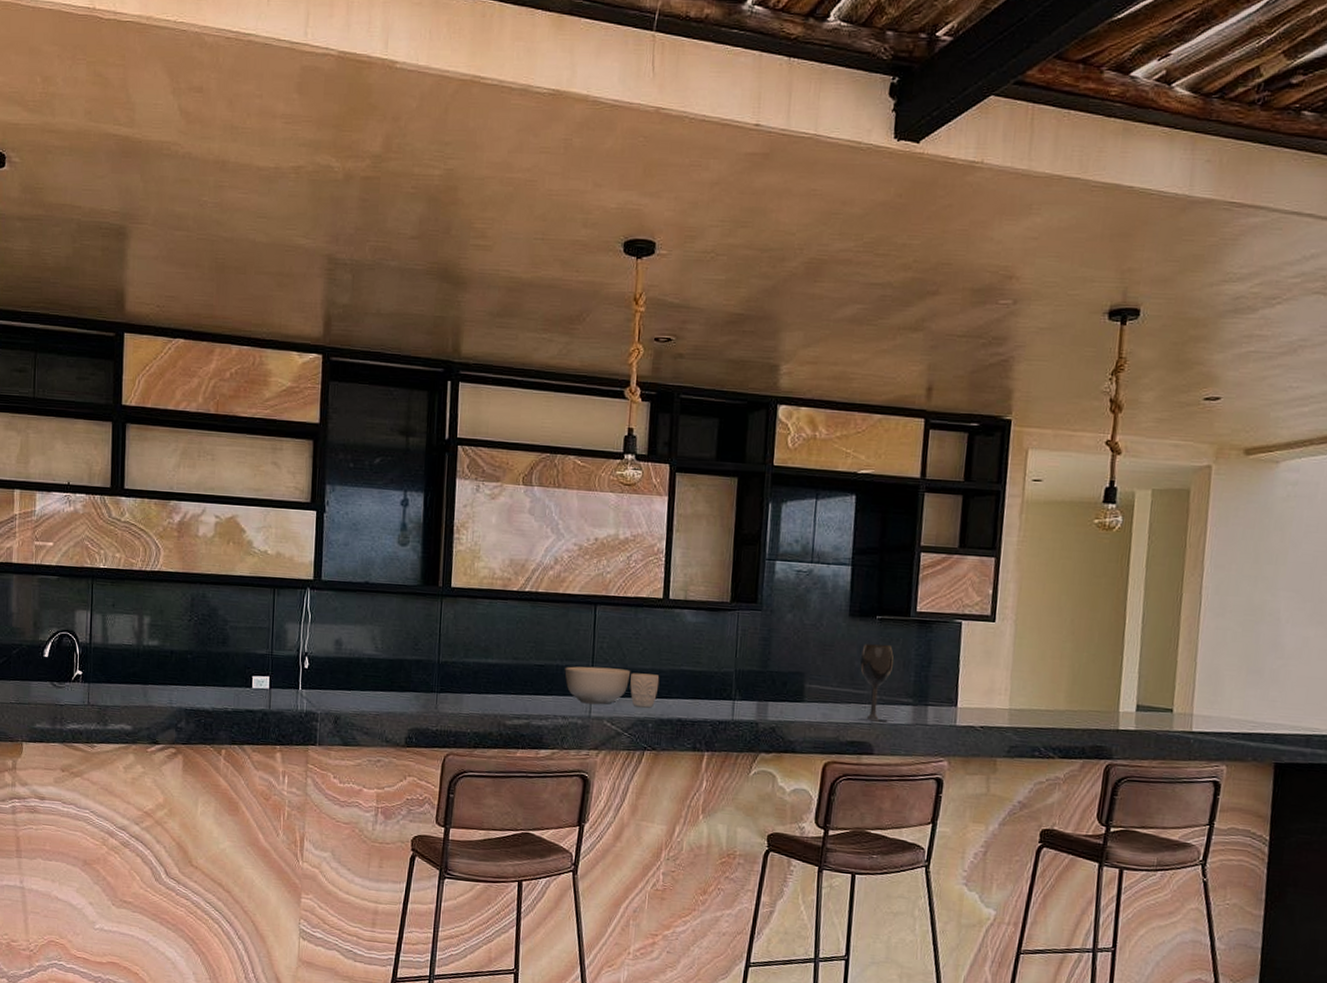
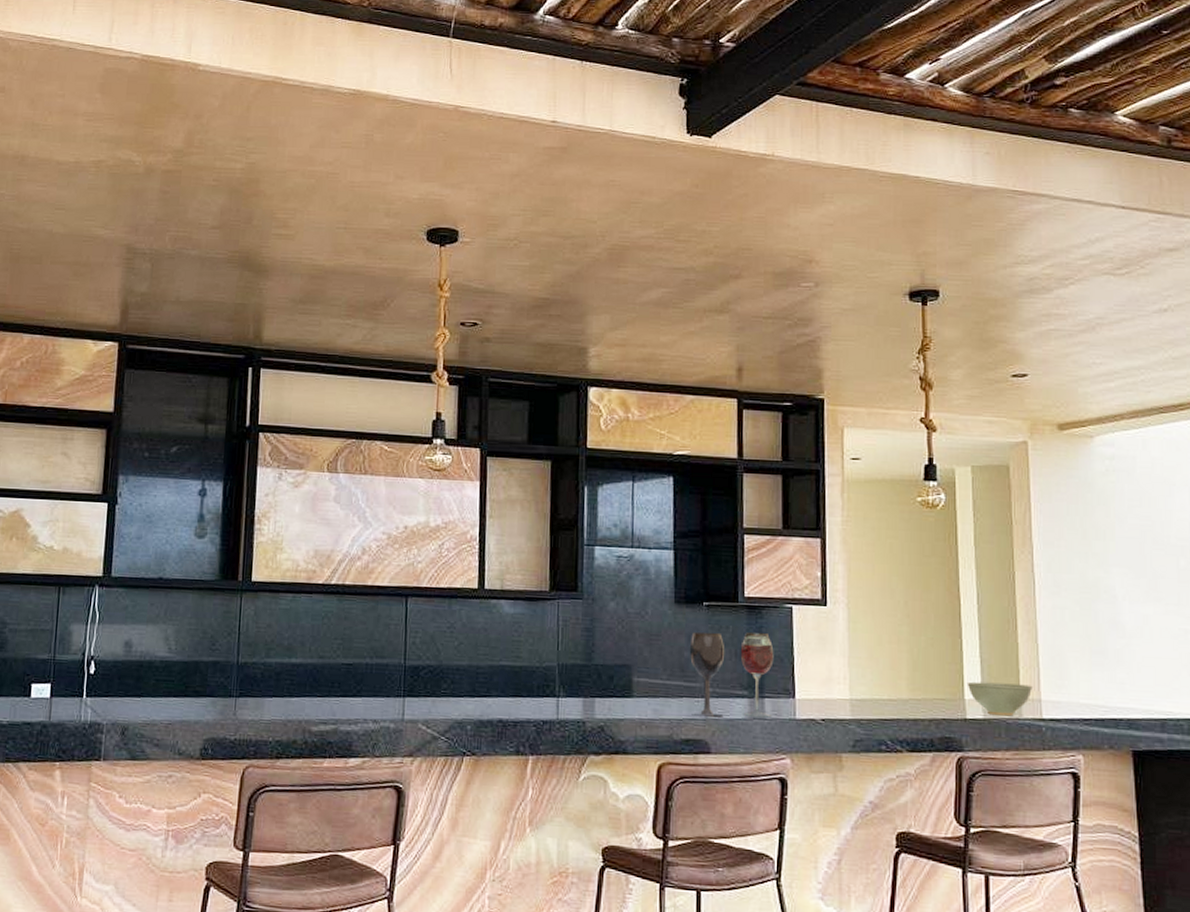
bowl: present [564,666,631,705] -> none [375,664,447,707]
cup: present [630,672,660,709] -> none [446,670,478,710]
wineglass: none [906,645,941,725] -> present [740,632,774,719]
bowl: none [1122,696,1187,729] -> present [967,681,1034,717]

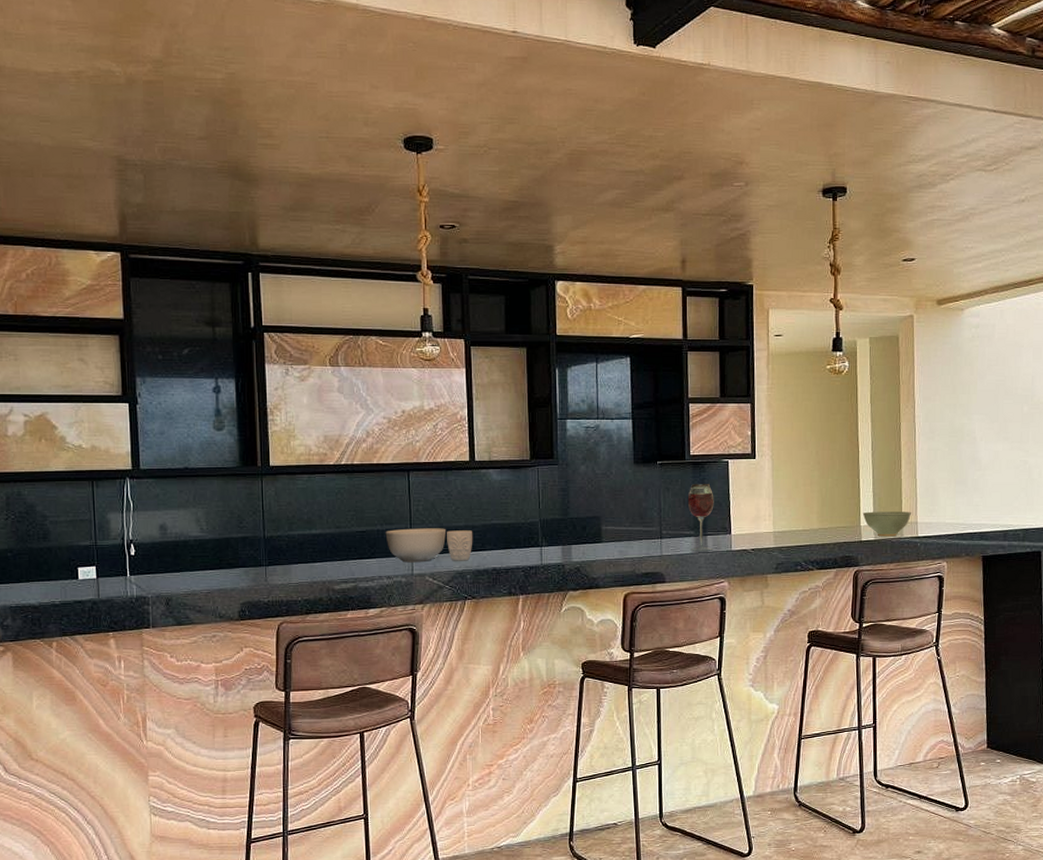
bowl: none [375,664,447,707] -> present [385,528,447,563]
cup: none [446,670,478,710] -> present [447,530,473,562]
wine glass: present [689,632,724,719] -> none [646,486,675,555]

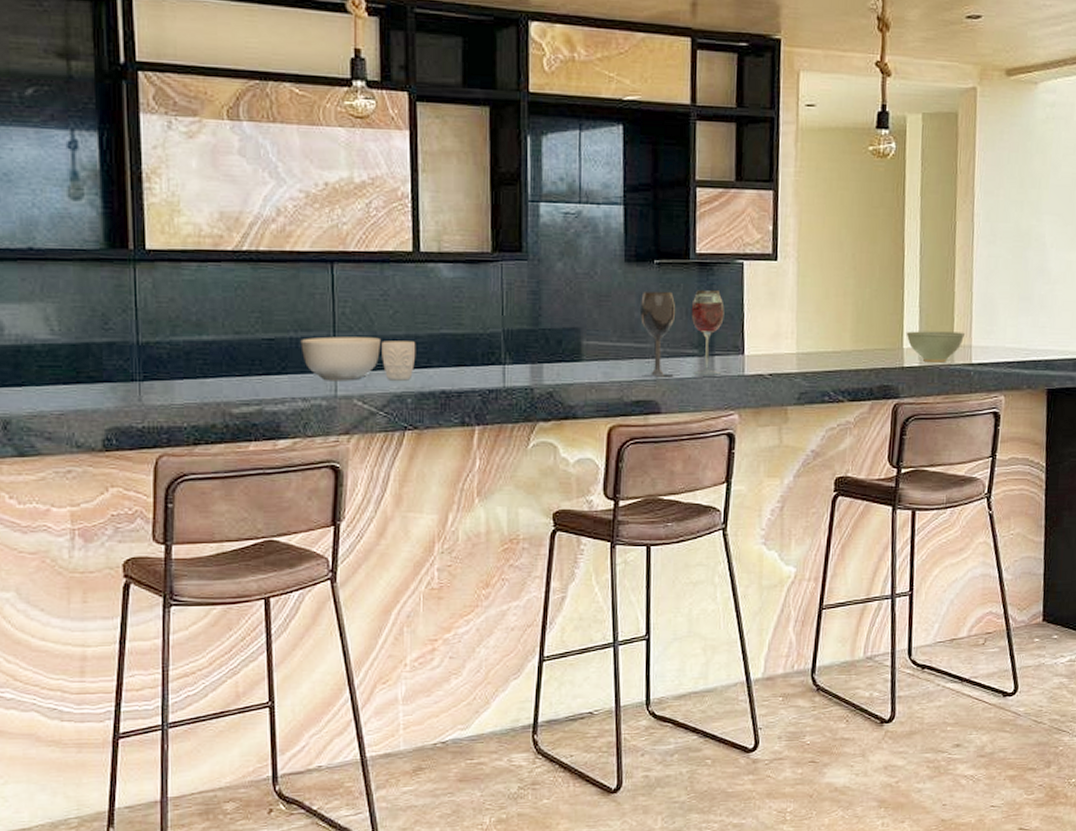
wine glass: none [646,486,675,555] -> present [639,292,675,379]

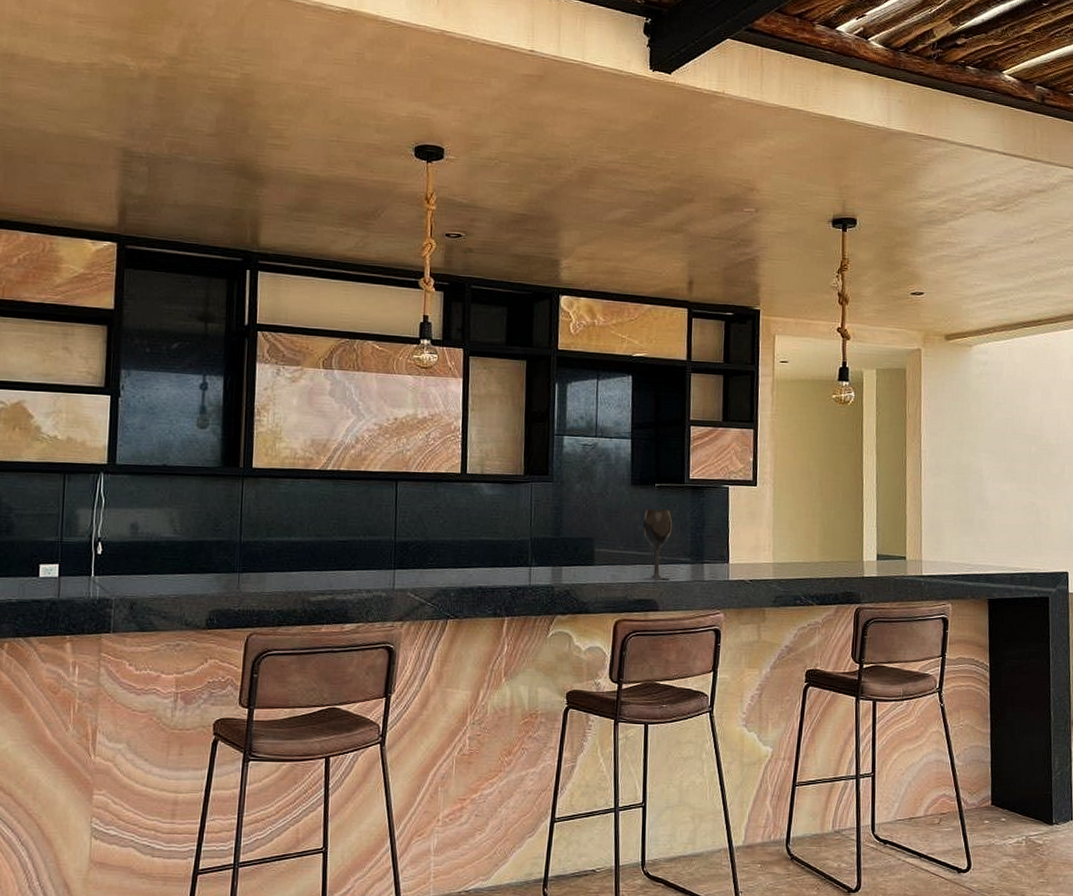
bowl: present [300,336,382,382] -> none [368,540,433,577]
cup: present [382,341,416,382] -> none [432,544,460,579]
wineglass: present [691,290,725,376] -> none [685,509,713,581]
bowl: present [906,331,966,363] -> none [865,547,917,574]

